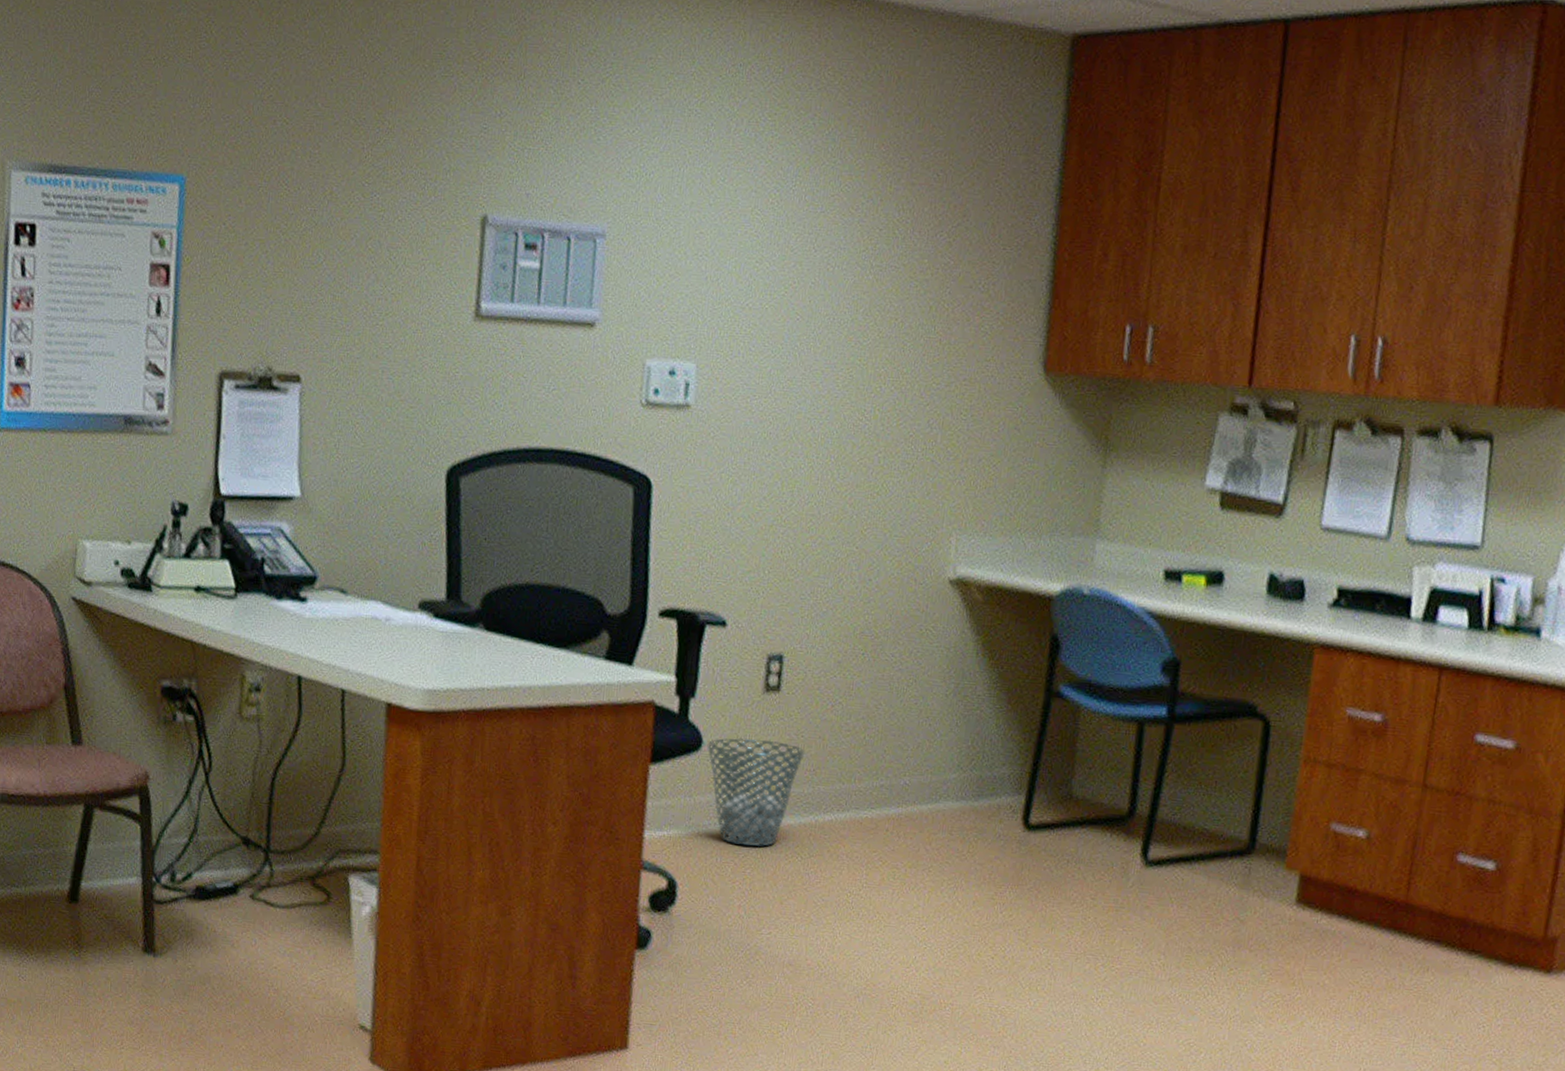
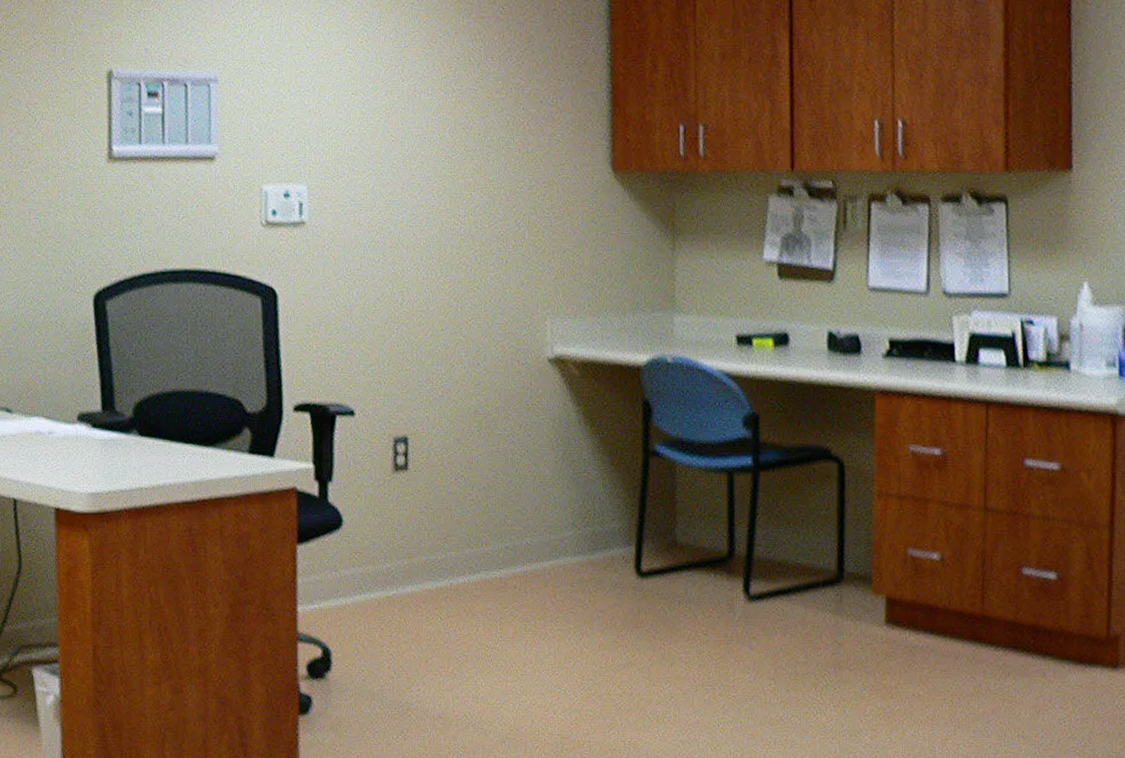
waste basket: present [707,738,804,847] -> none [347,515,434,612]

